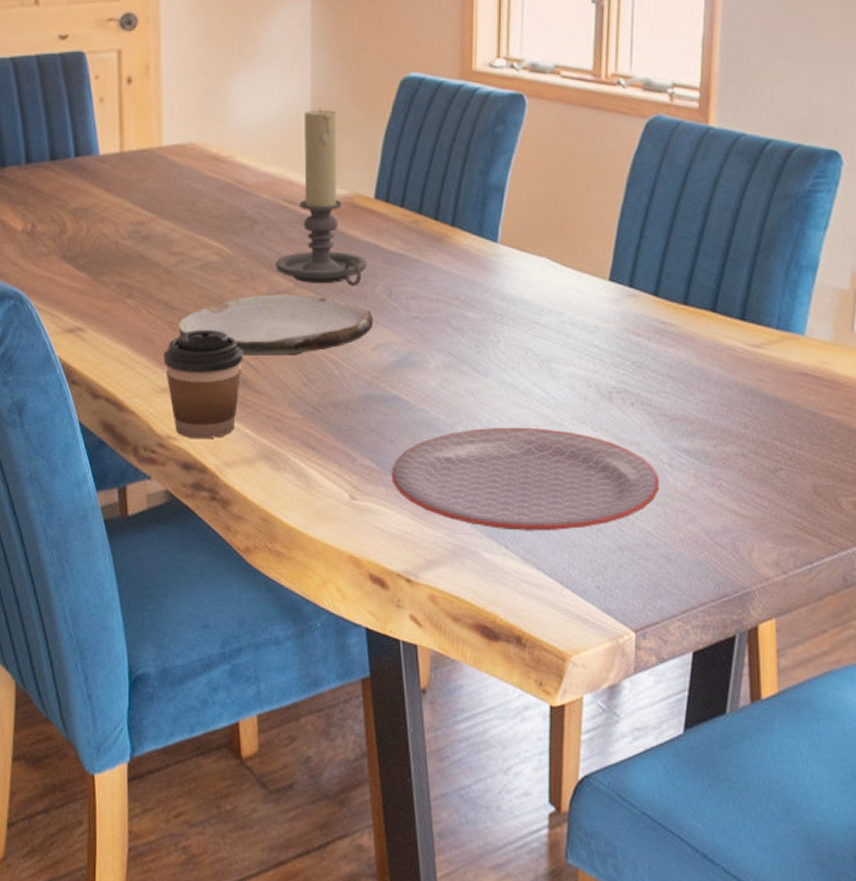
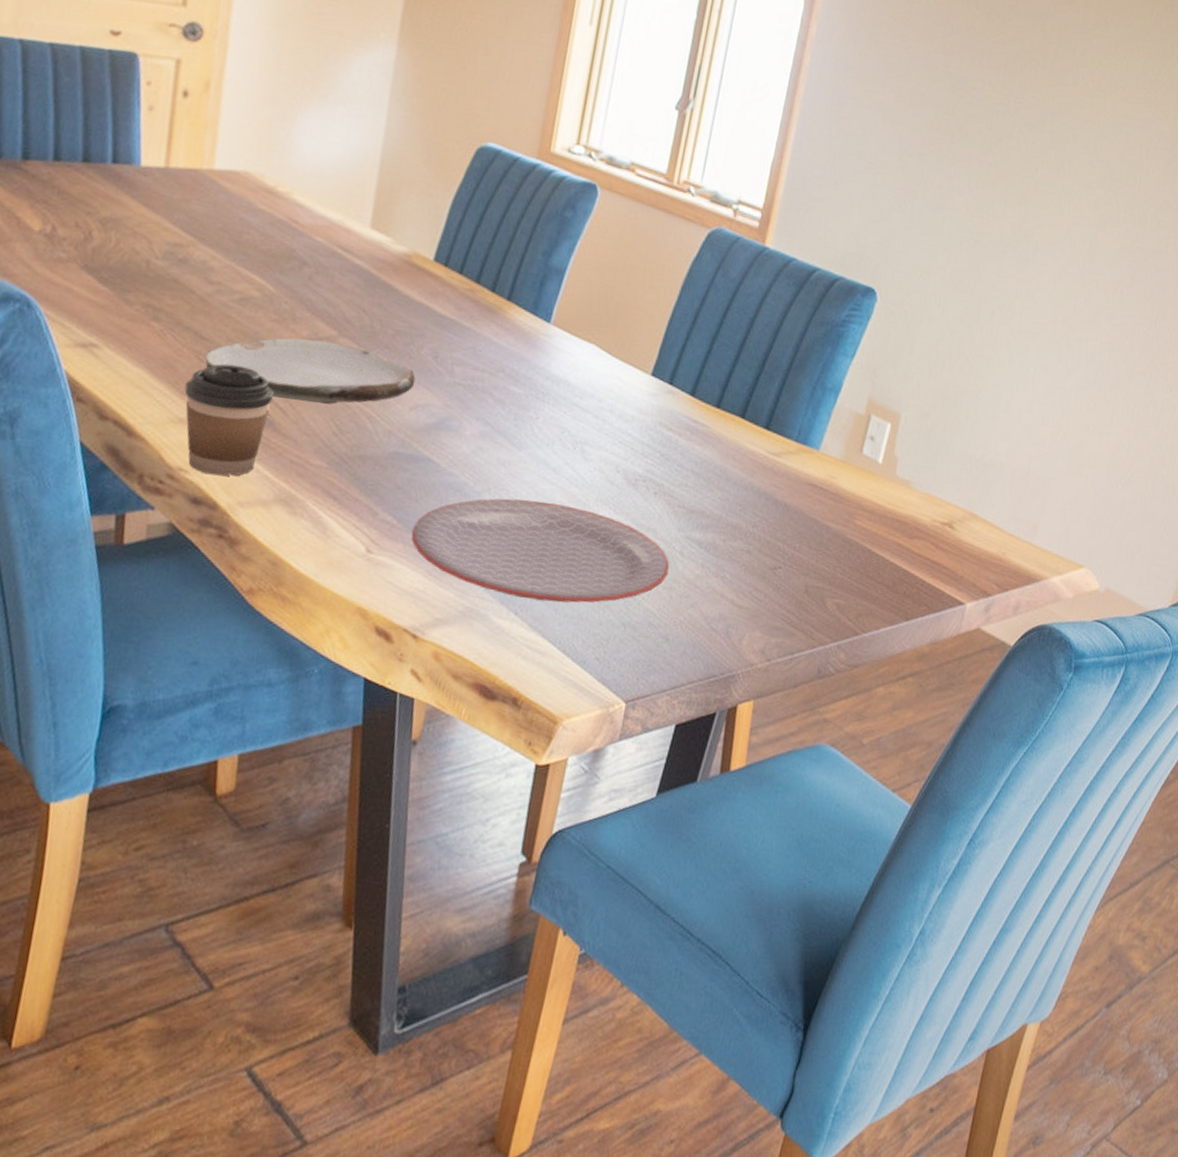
candle holder: present [276,108,367,287] -> none [320,160,417,345]

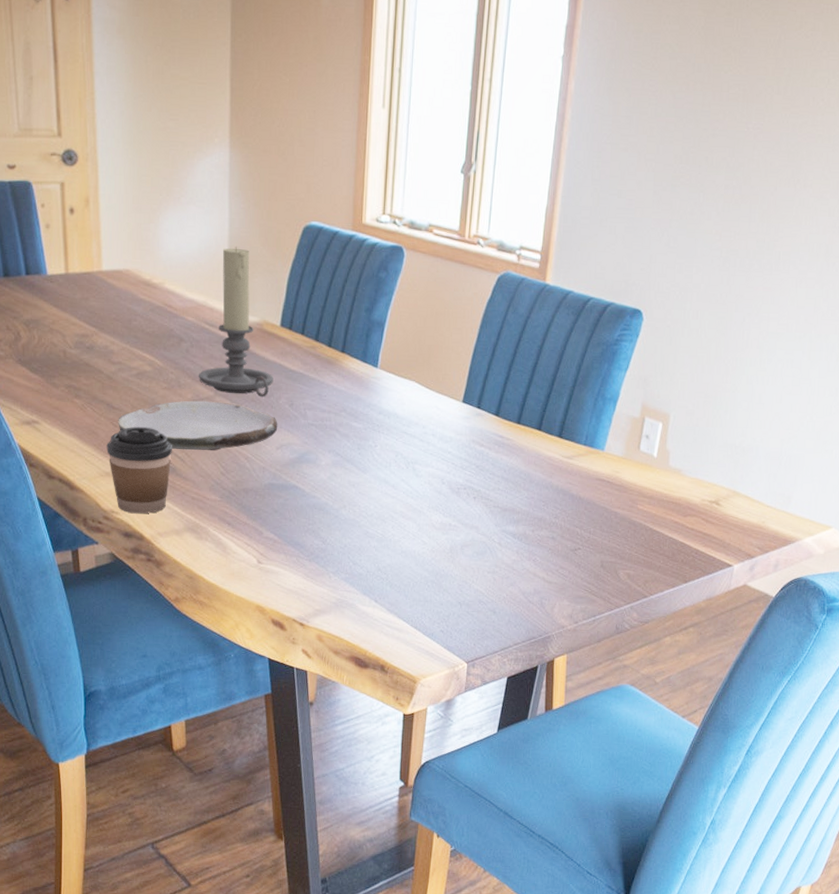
candle holder: none [320,160,417,345] -> present [199,247,274,398]
plate: present [411,498,670,603] -> none [290,512,491,590]

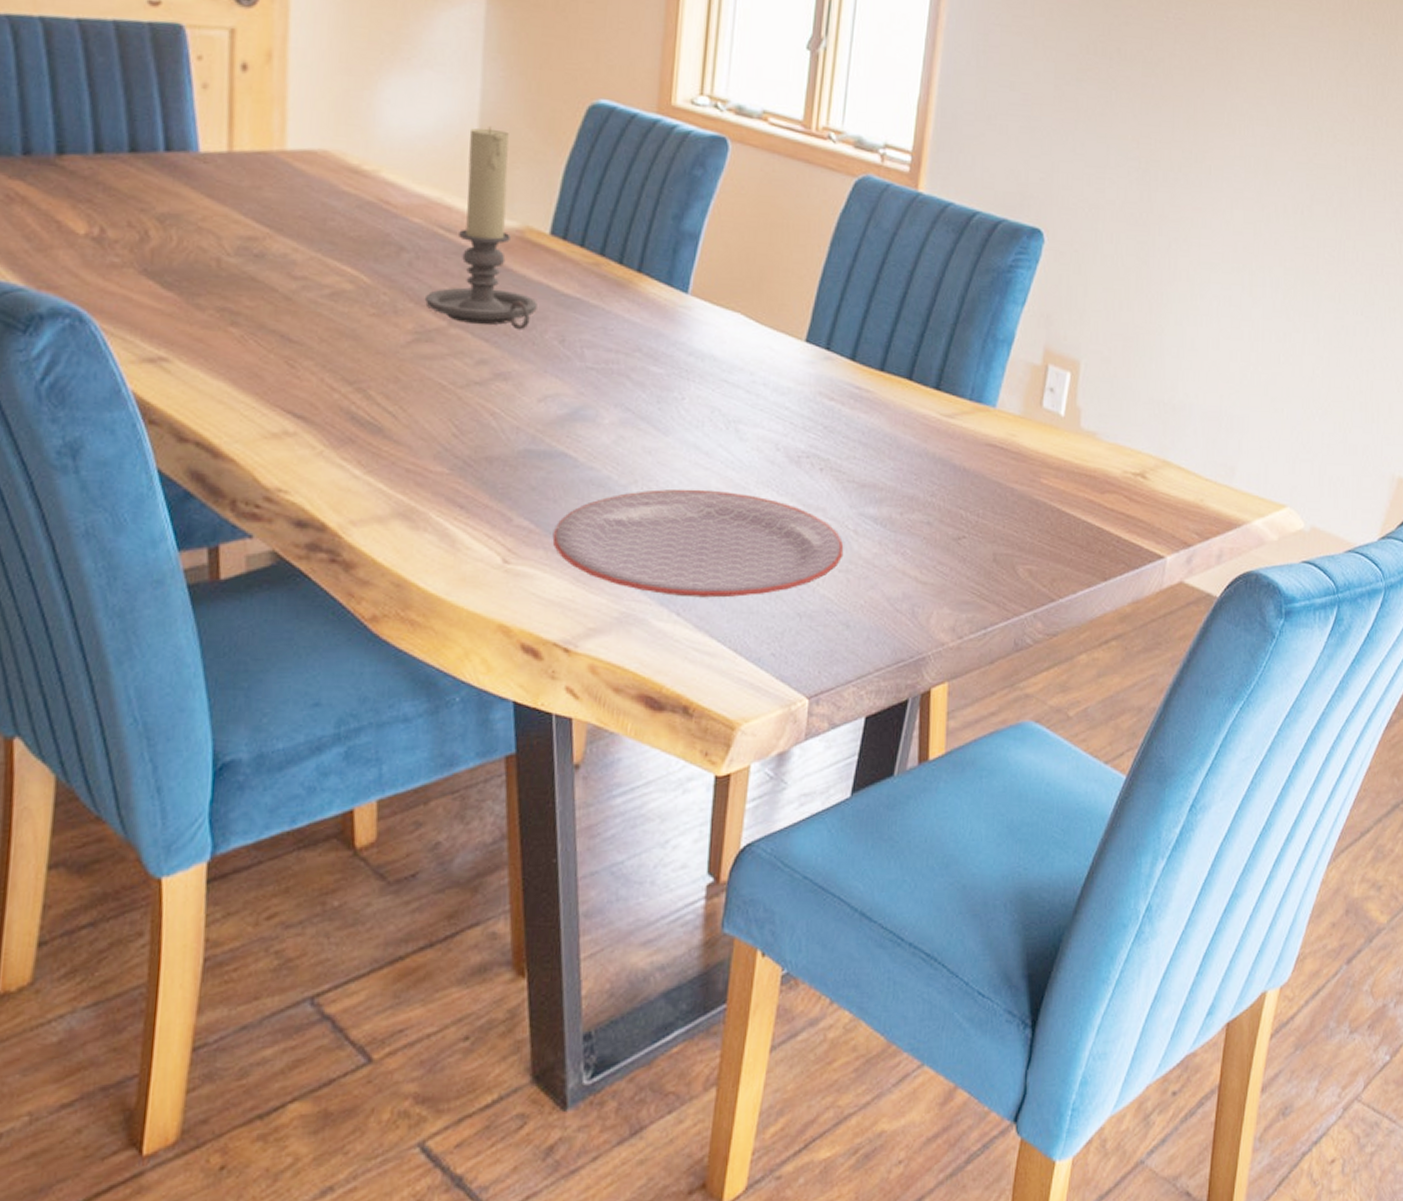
coffee cup: present [106,426,172,514] -> none [275,367,380,494]
plate: present [118,400,278,451] -> none [296,332,542,403]
plate: none [290,512,491,590] -> present [552,489,844,598]

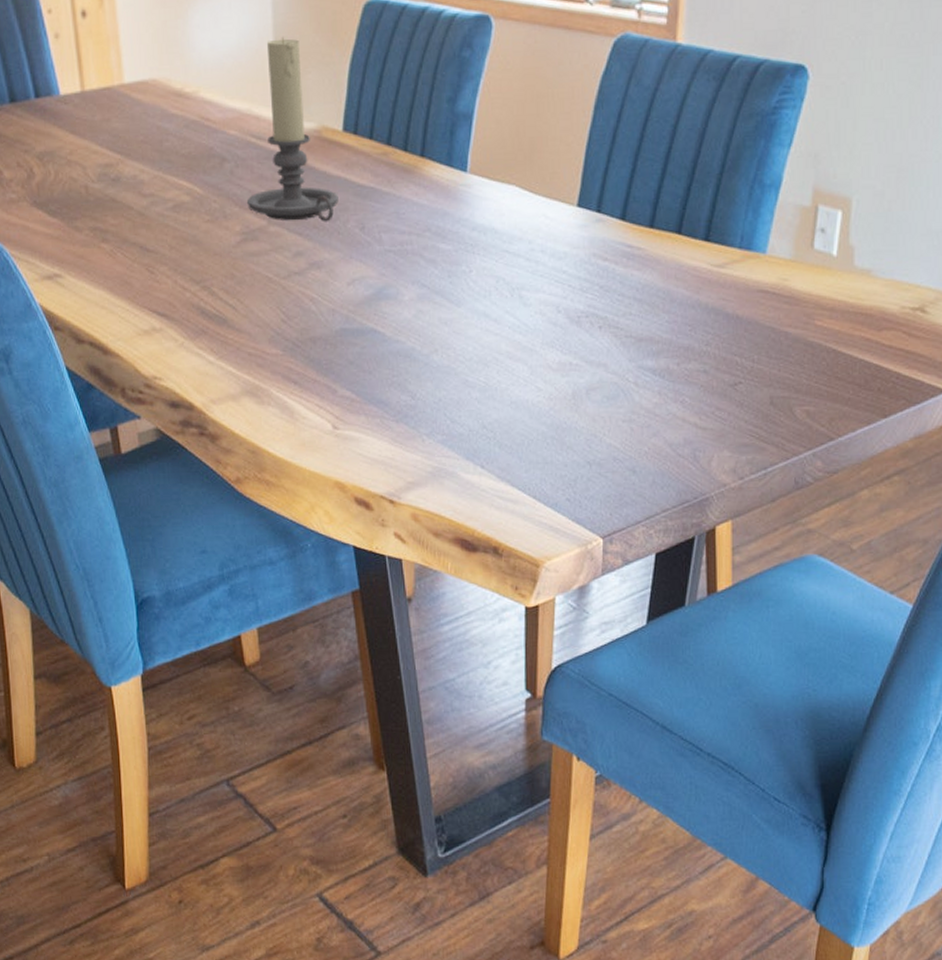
plate: present [552,489,844,598] -> none [371,353,626,452]

